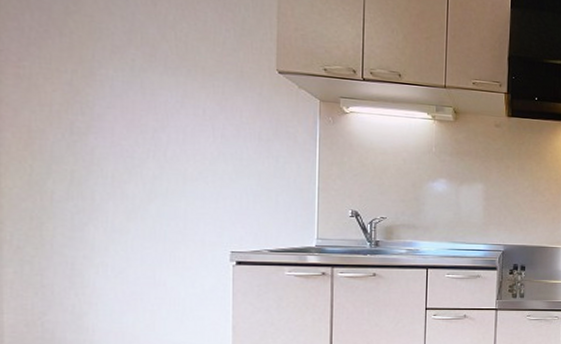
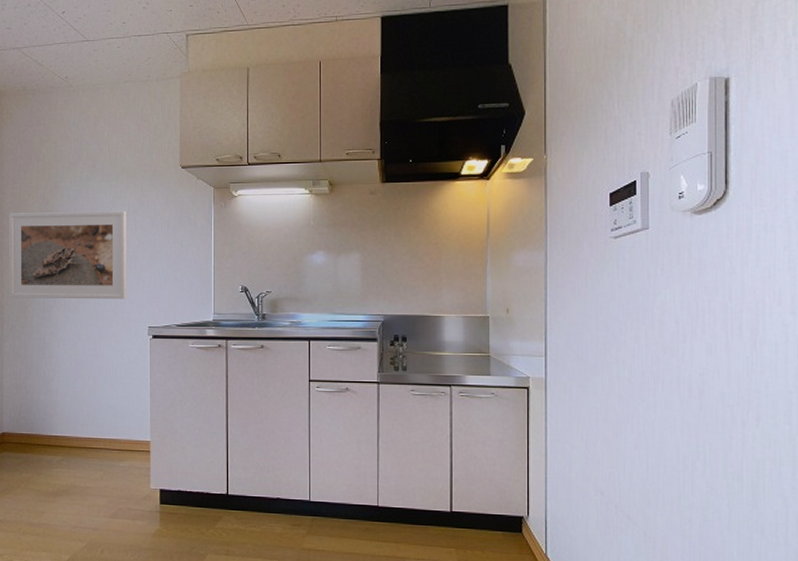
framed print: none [11,99,201,219] -> present [9,211,126,300]

